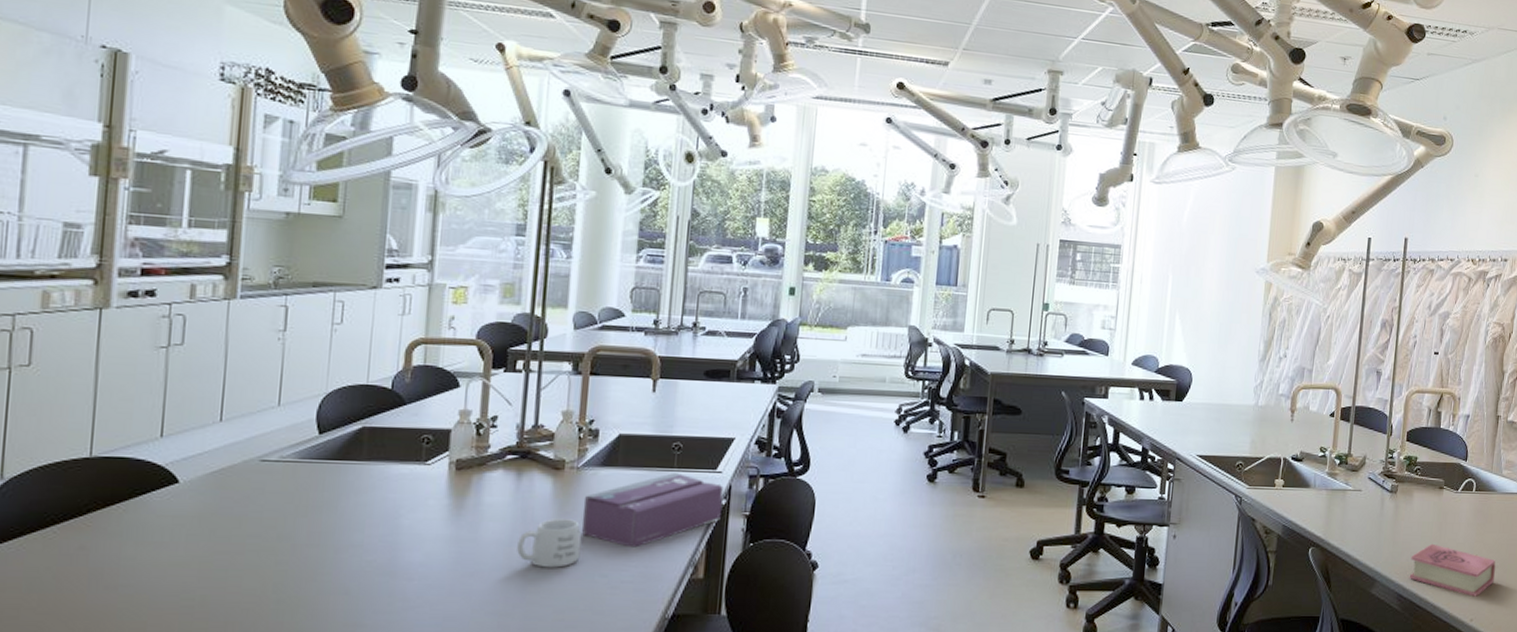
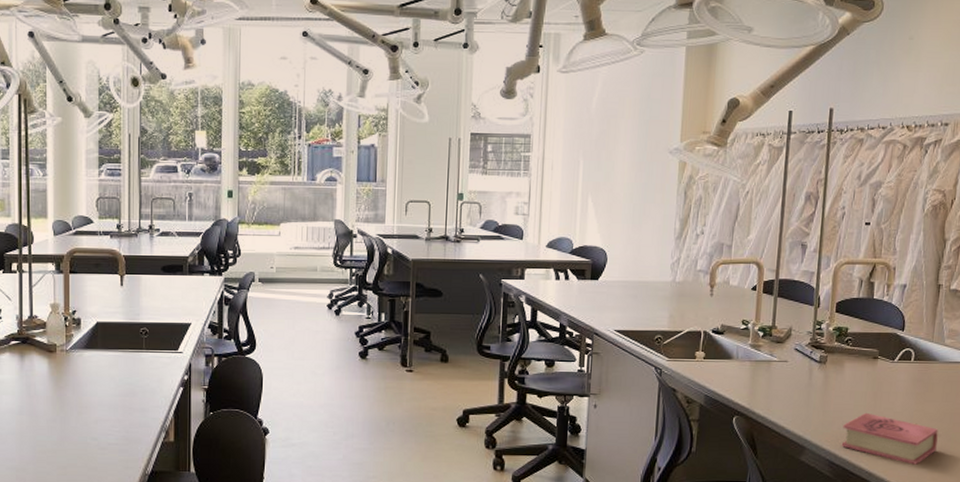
mug: present [517,518,582,568] -> none [26,392,75,432]
tissue box: present [581,473,723,548] -> none [73,354,184,416]

